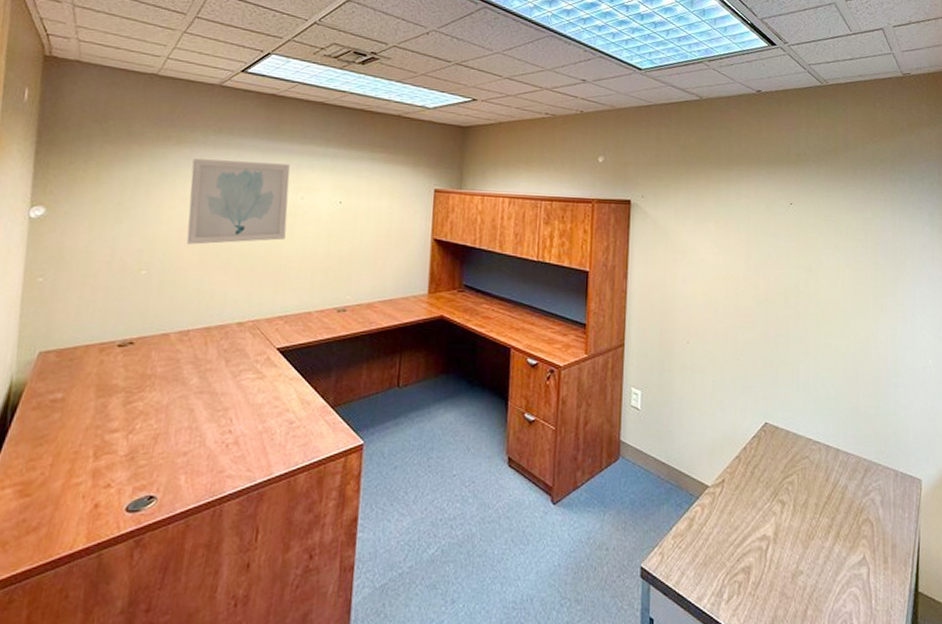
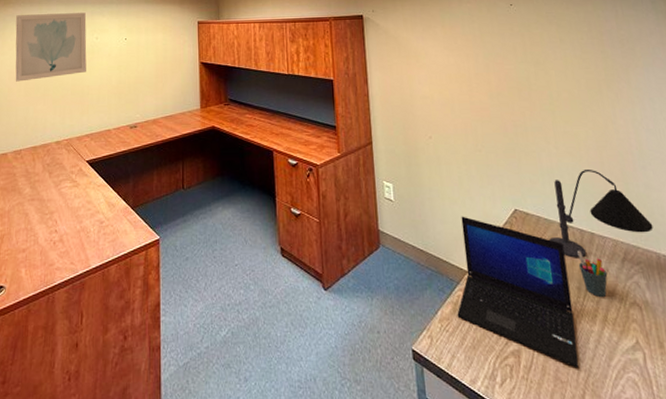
laptop: none [692,428,808,584] -> present [457,216,579,369]
desk lamp: none [795,384,896,474] -> present [549,170,653,258]
pen holder: none [819,466,846,515] -> present [577,250,608,298]

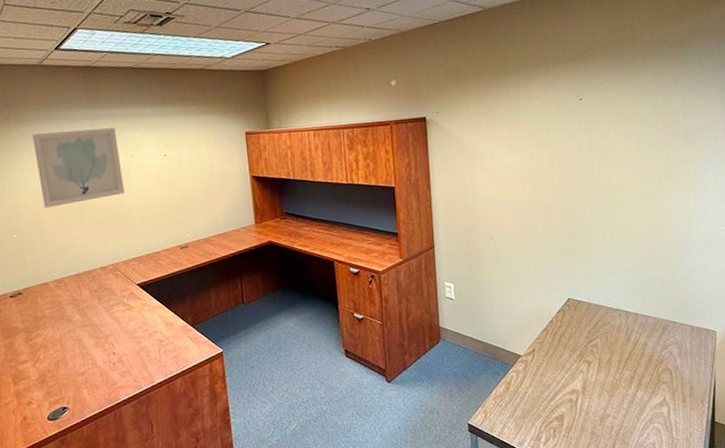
laptop: present [457,216,579,369] -> none [510,308,613,425]
desk lamp: present [549,170,653,258] -> none [597,257,691,336]
pen holder: present [577,250,608,298] -> none [621,329,646,367]

